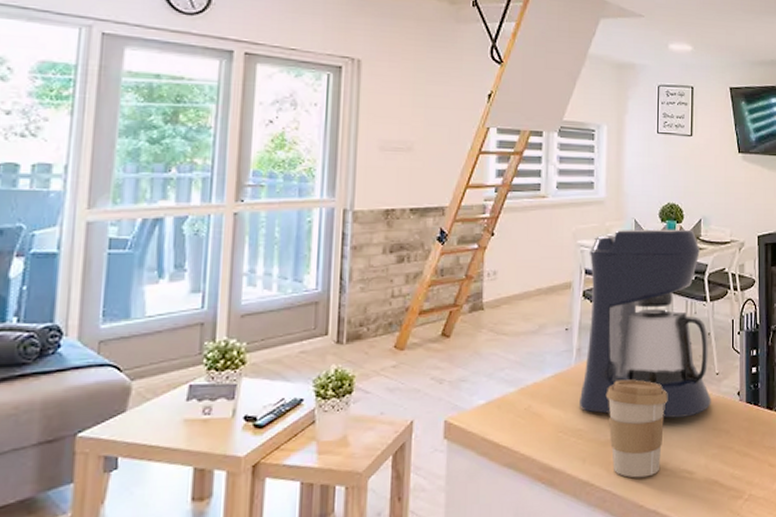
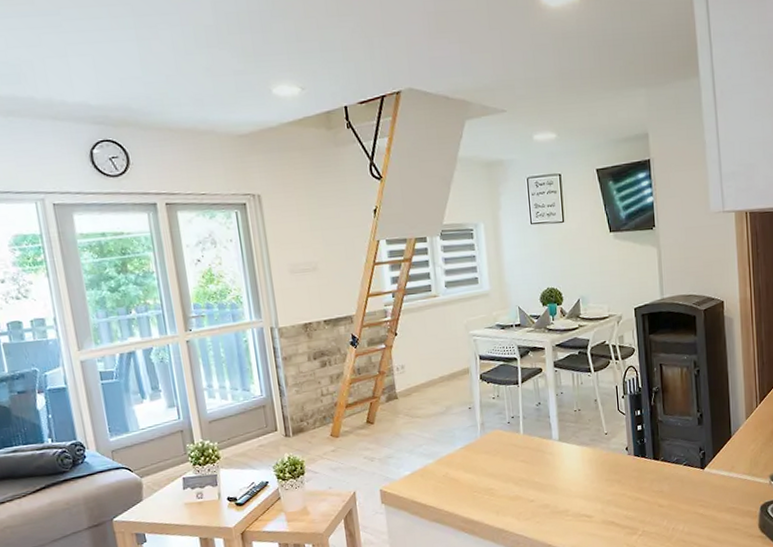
coffee maker: present [580,229,711,419] -> none [481,309,603,475]
coffee cup: present [607,379,668,478] -> none [510,445,564,524]

